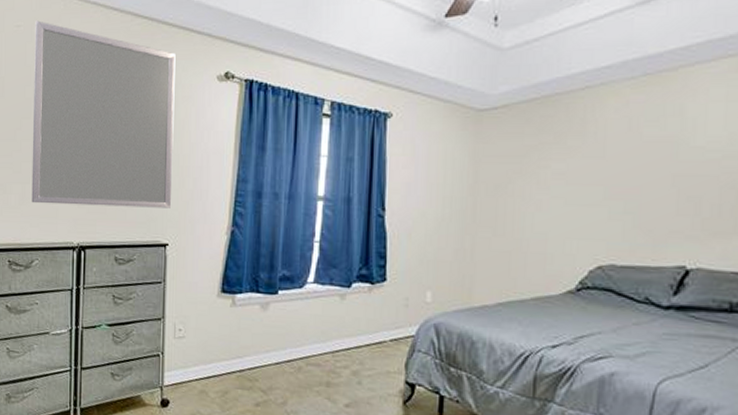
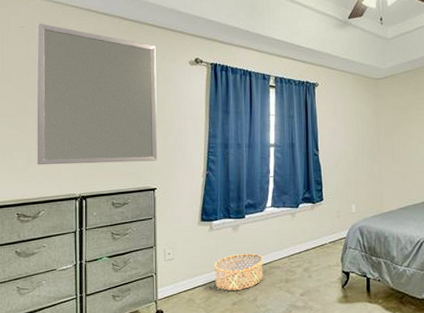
basket: none [234,341,300,389] -> present [214,254,264,291]

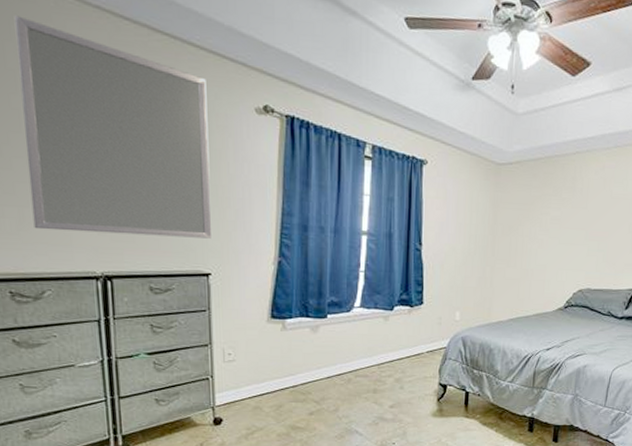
basket: present [214,254,264,291] -> none [287,359,349,399]

